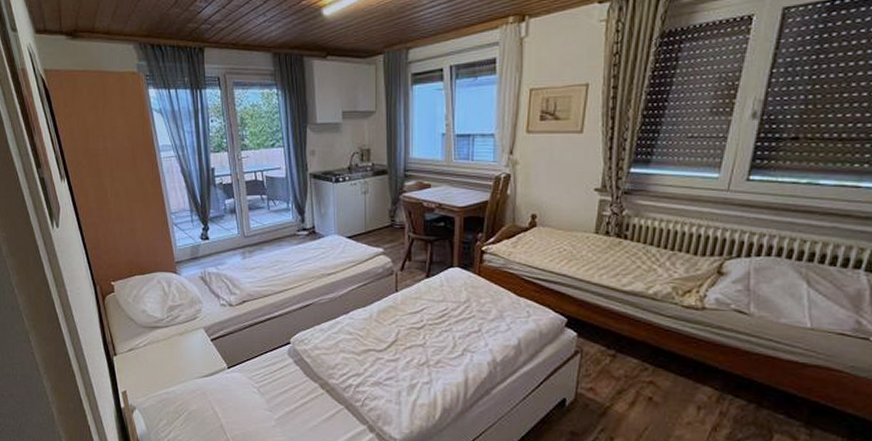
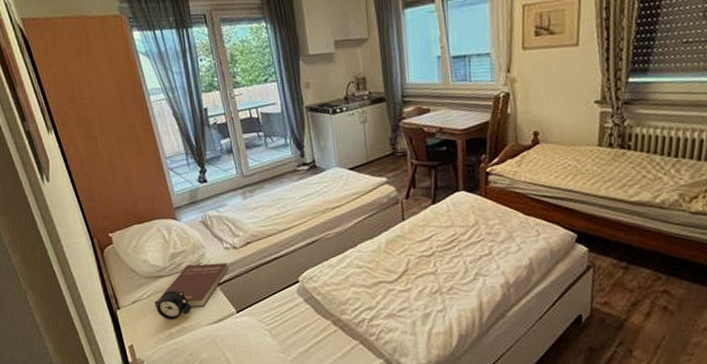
book: none [150,318,224,361] -> present [155,263,229,308]
alarm clock: none [150,341,186,371] -> present [154,290,192,321]

